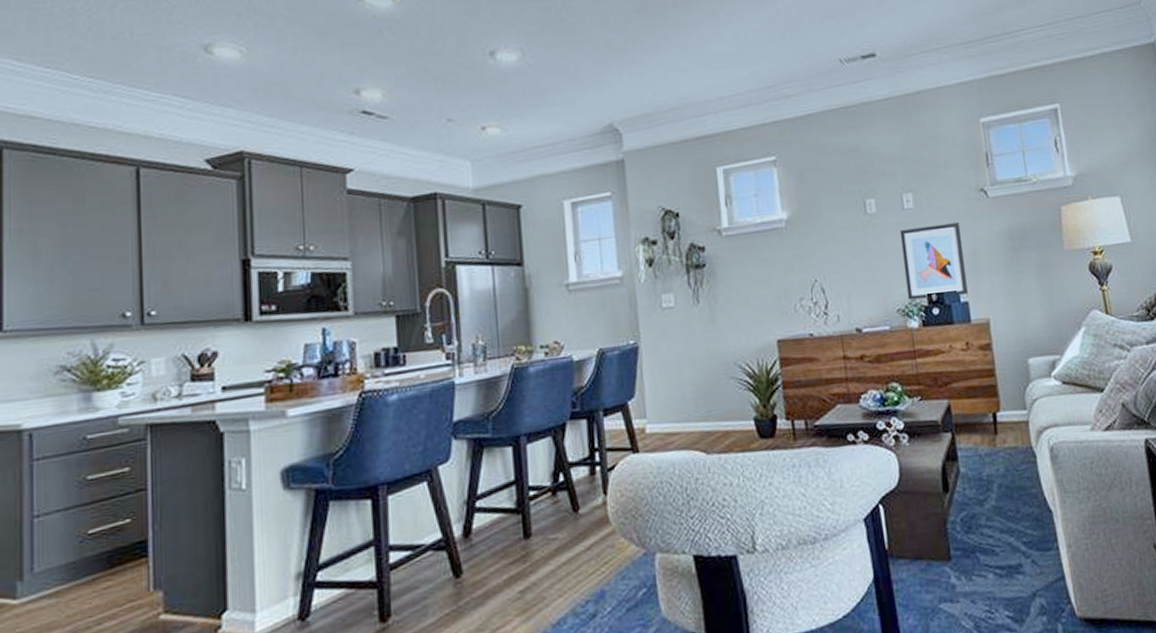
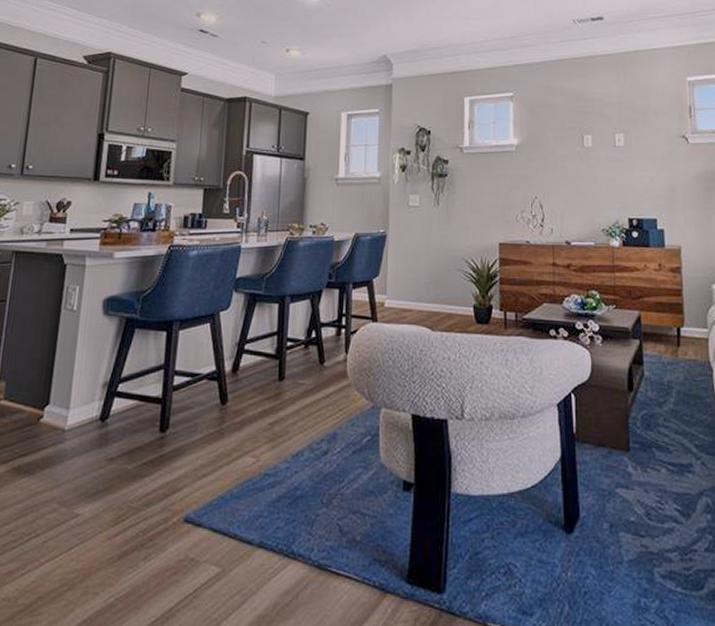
wall art: present [899,222,968,300] -> none [610,162,664,223]

